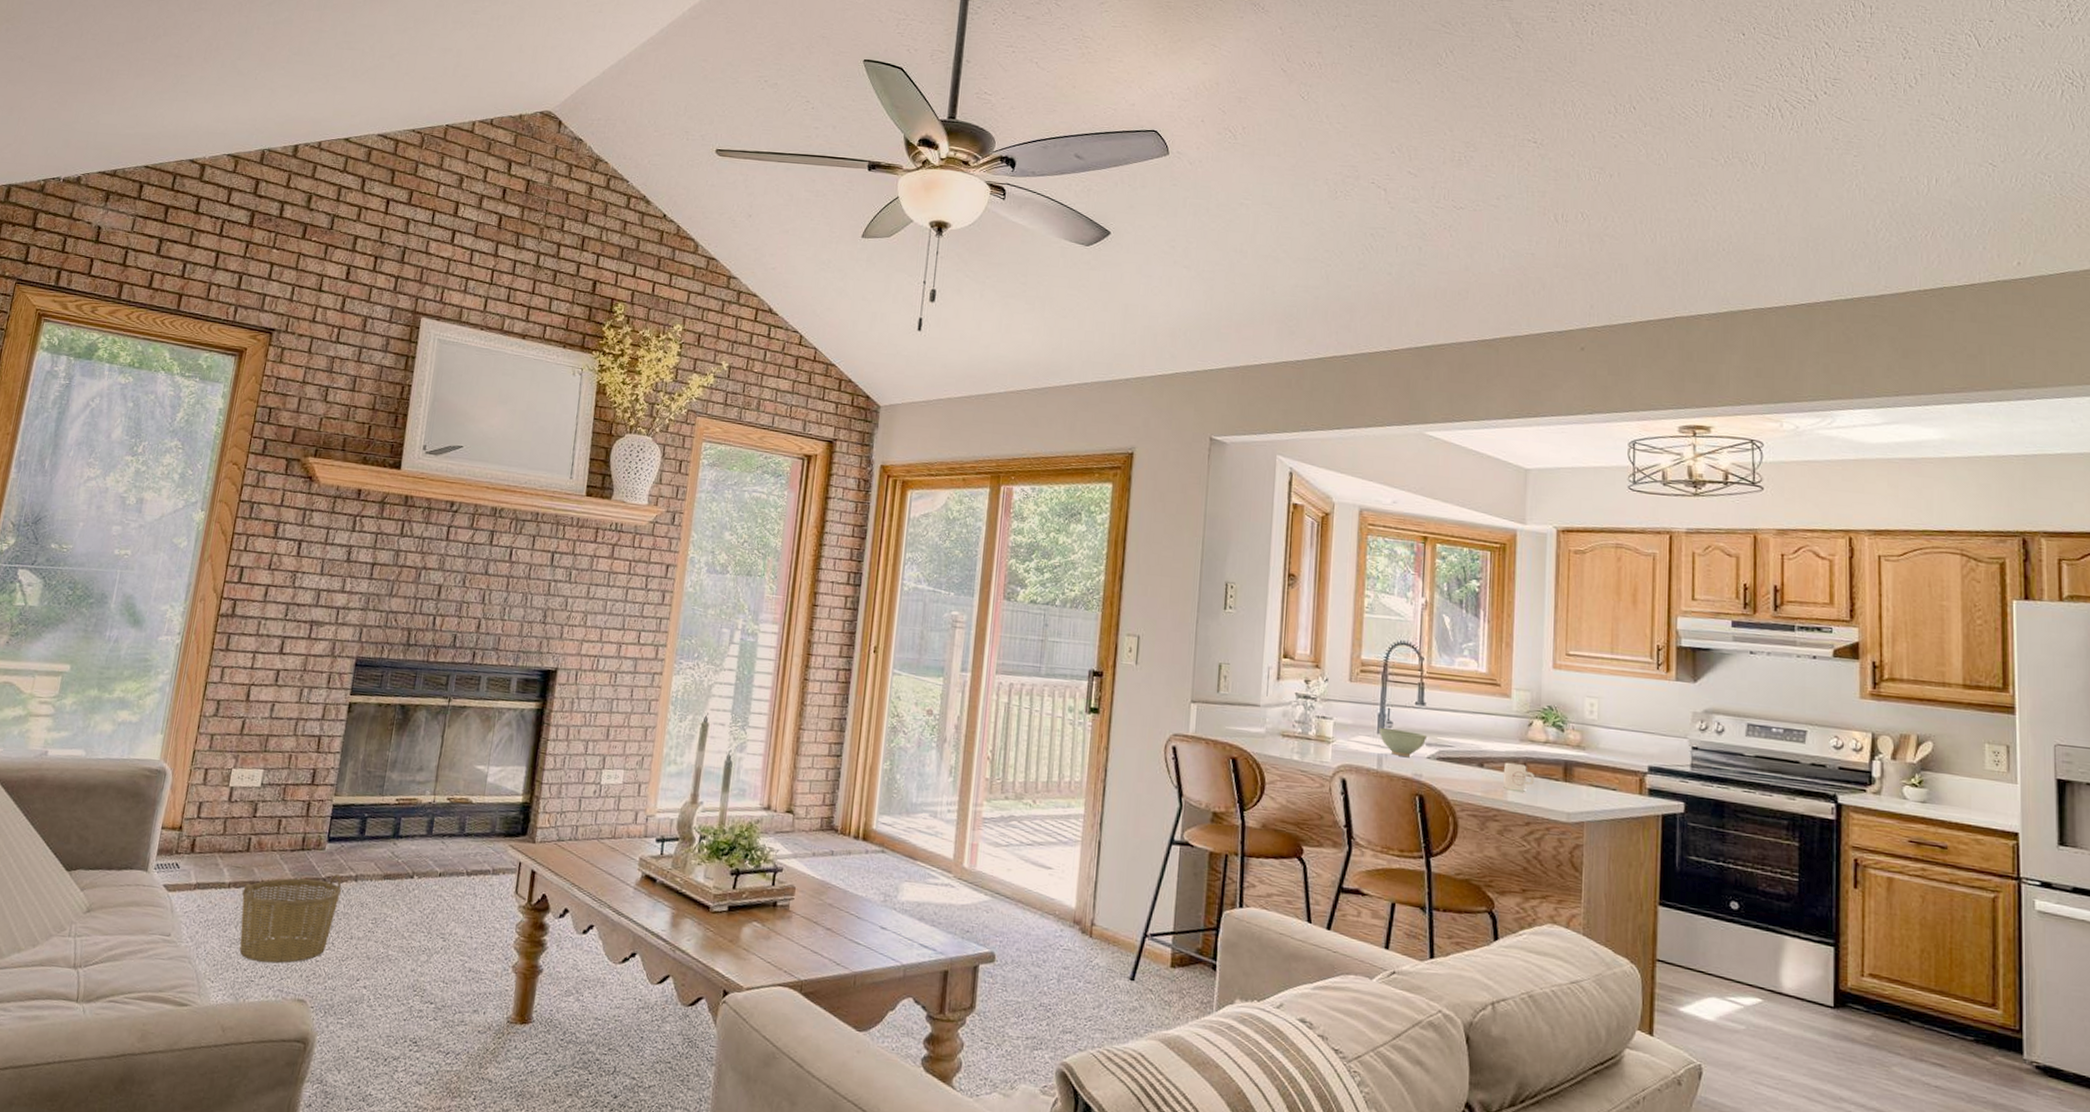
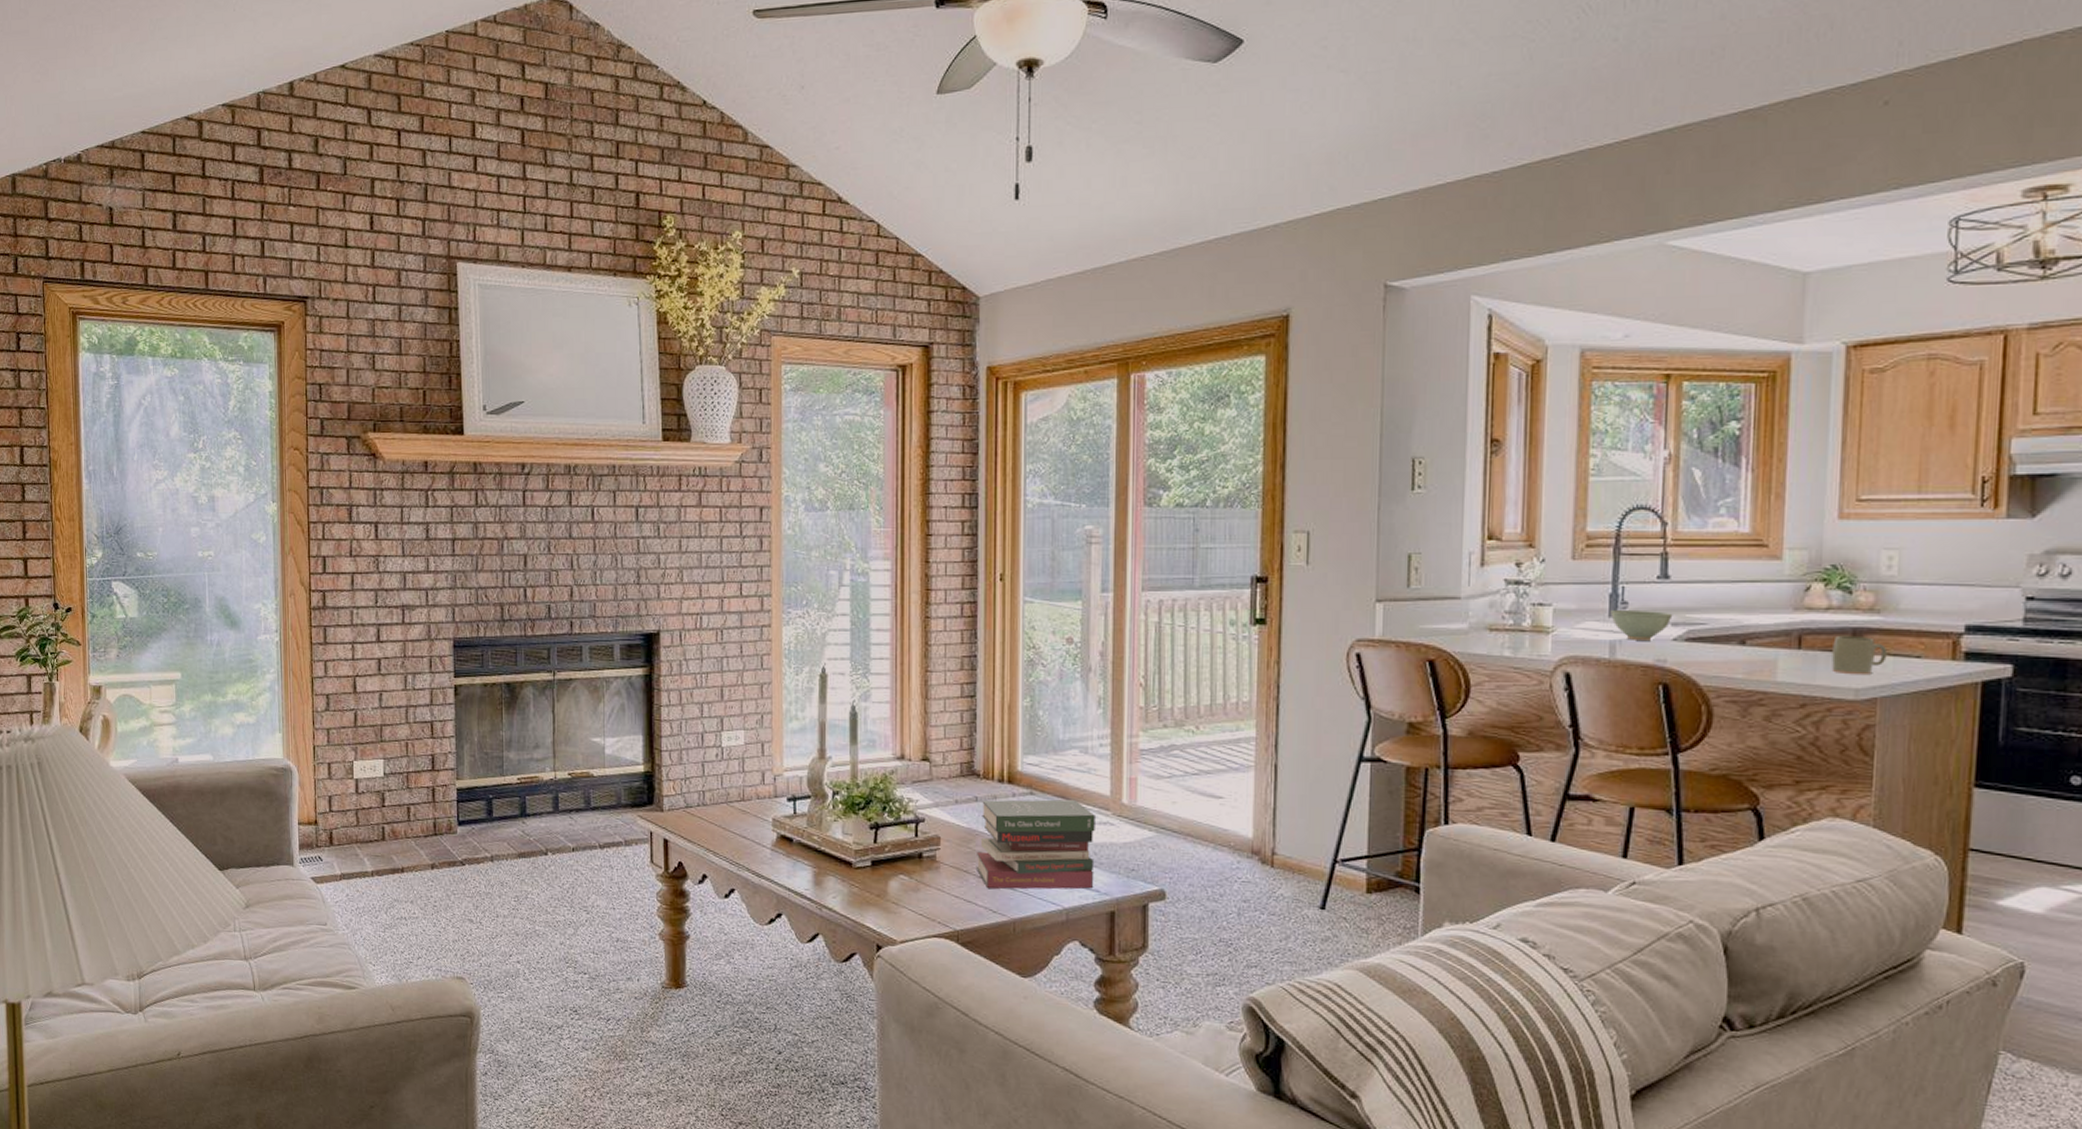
basket: present [239,874,342,963] -> none [386,856,479,945]
books: none [825,855,938,948] -> present [975,799,1095,889]
mug: present [1502,762,1534,792] -> none [1770,636,1812,669]
mug: none [1549,765,1591,802] -> present [1831,635,1888,676]

